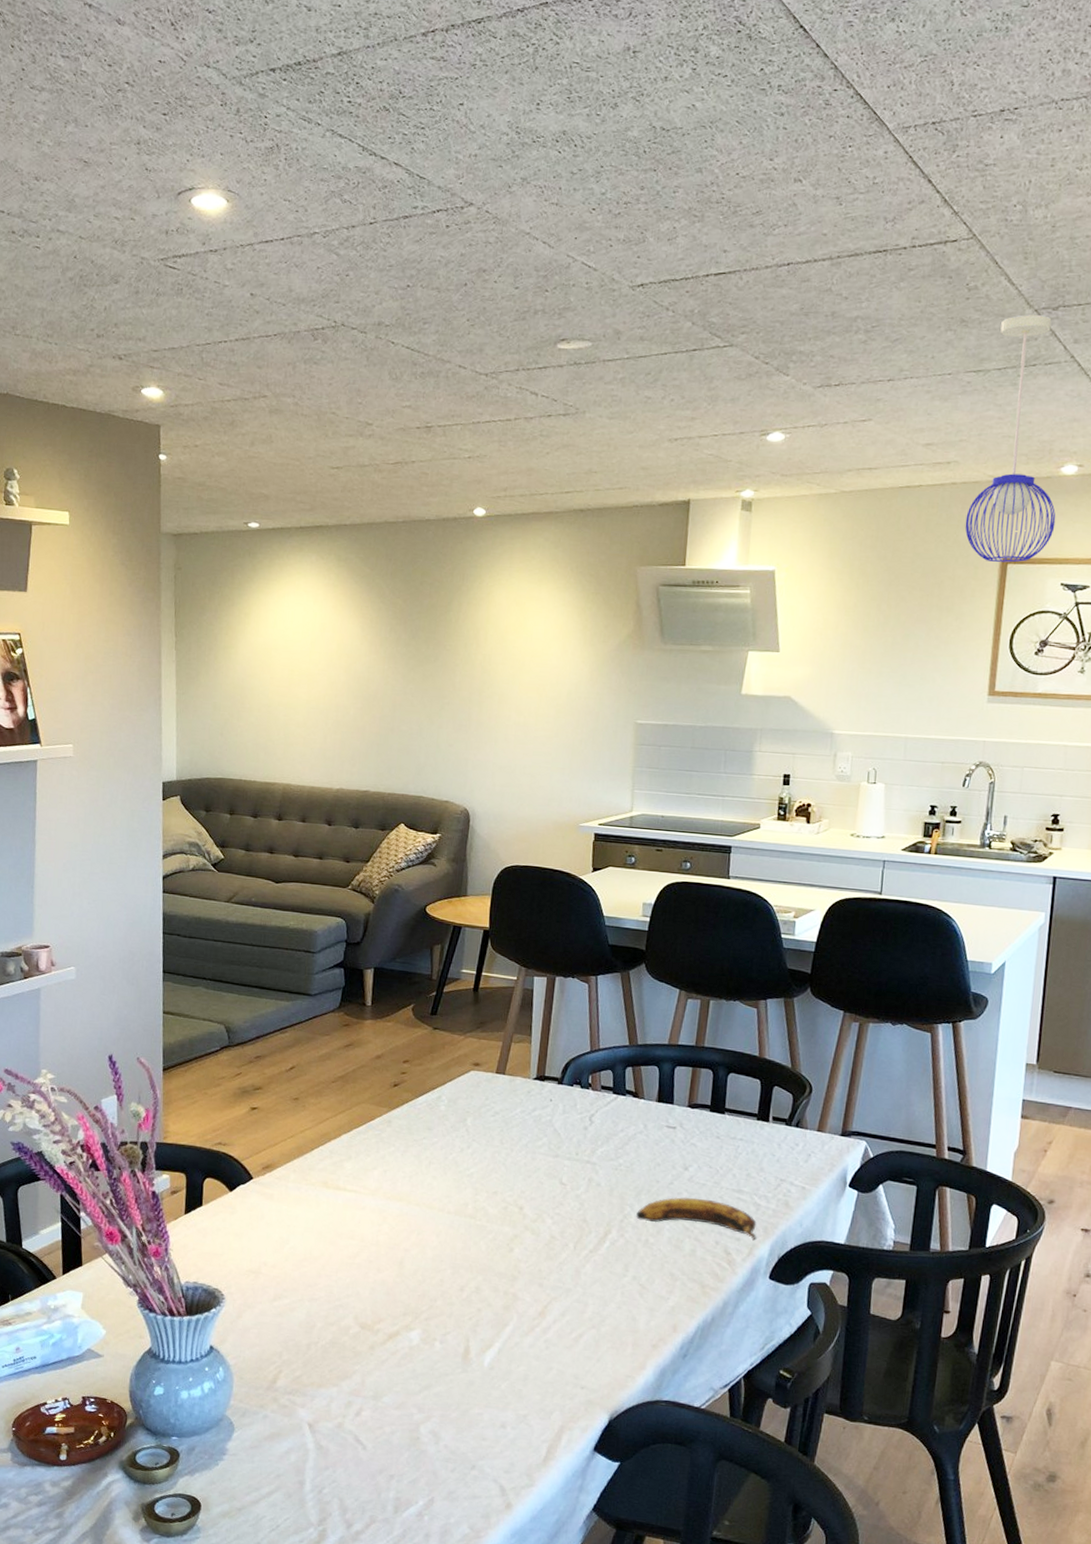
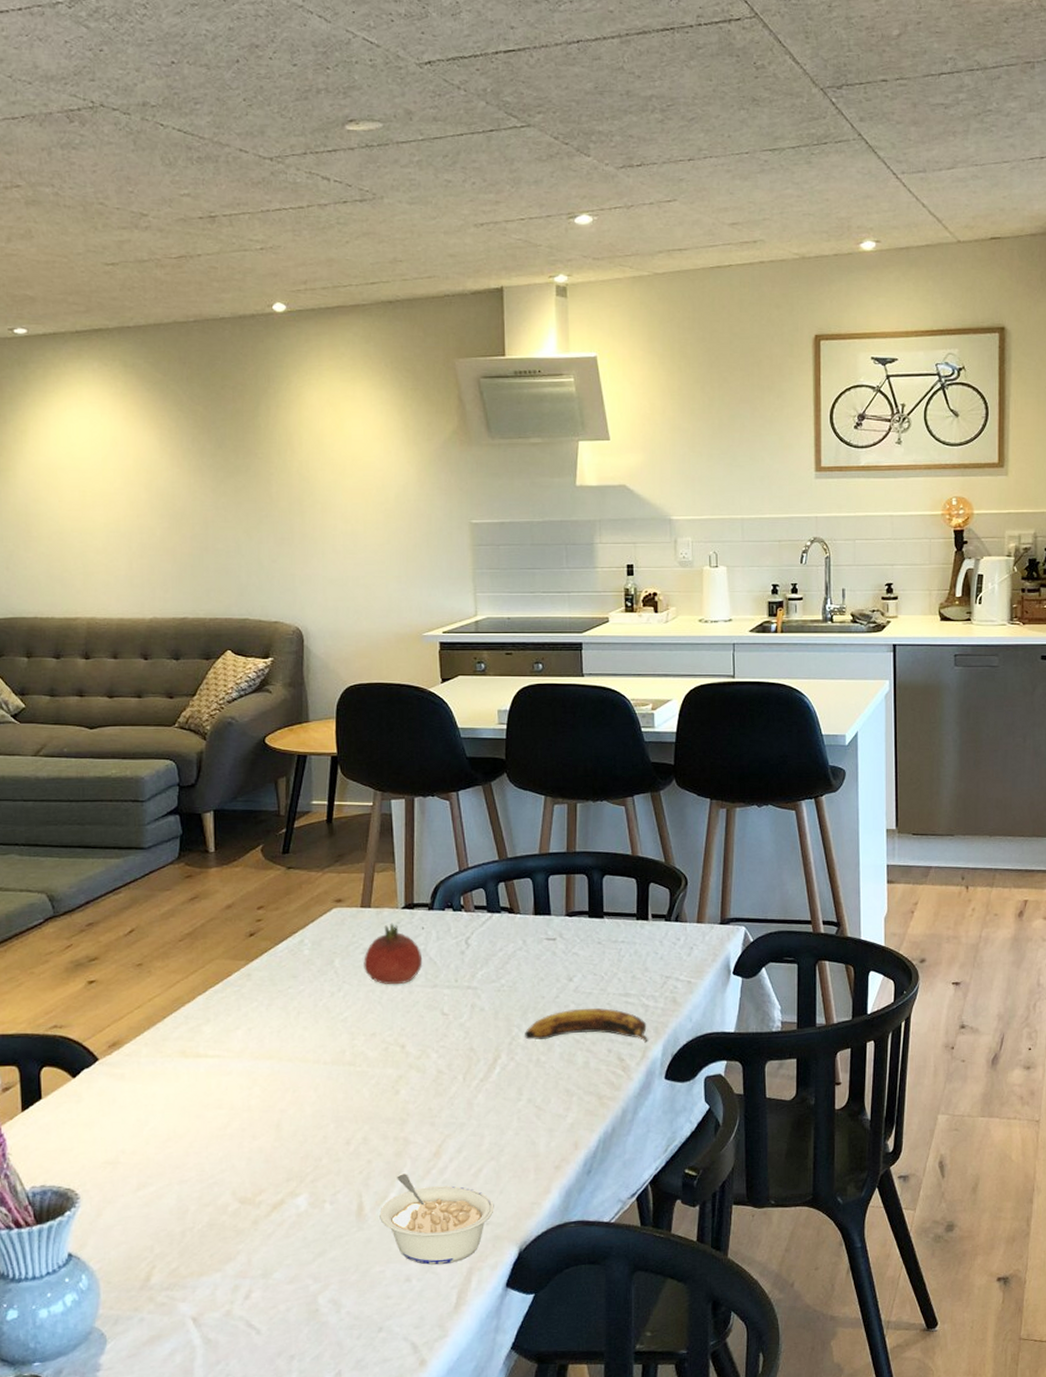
legume: none [483,1326,591,1419] -> present [380,1174,494,1265]
fruit: none [493,1091,548,1151] -> present [363,923,423,985]
pendant light: present [965,315,1056,563] -> none [777,93,861,339]

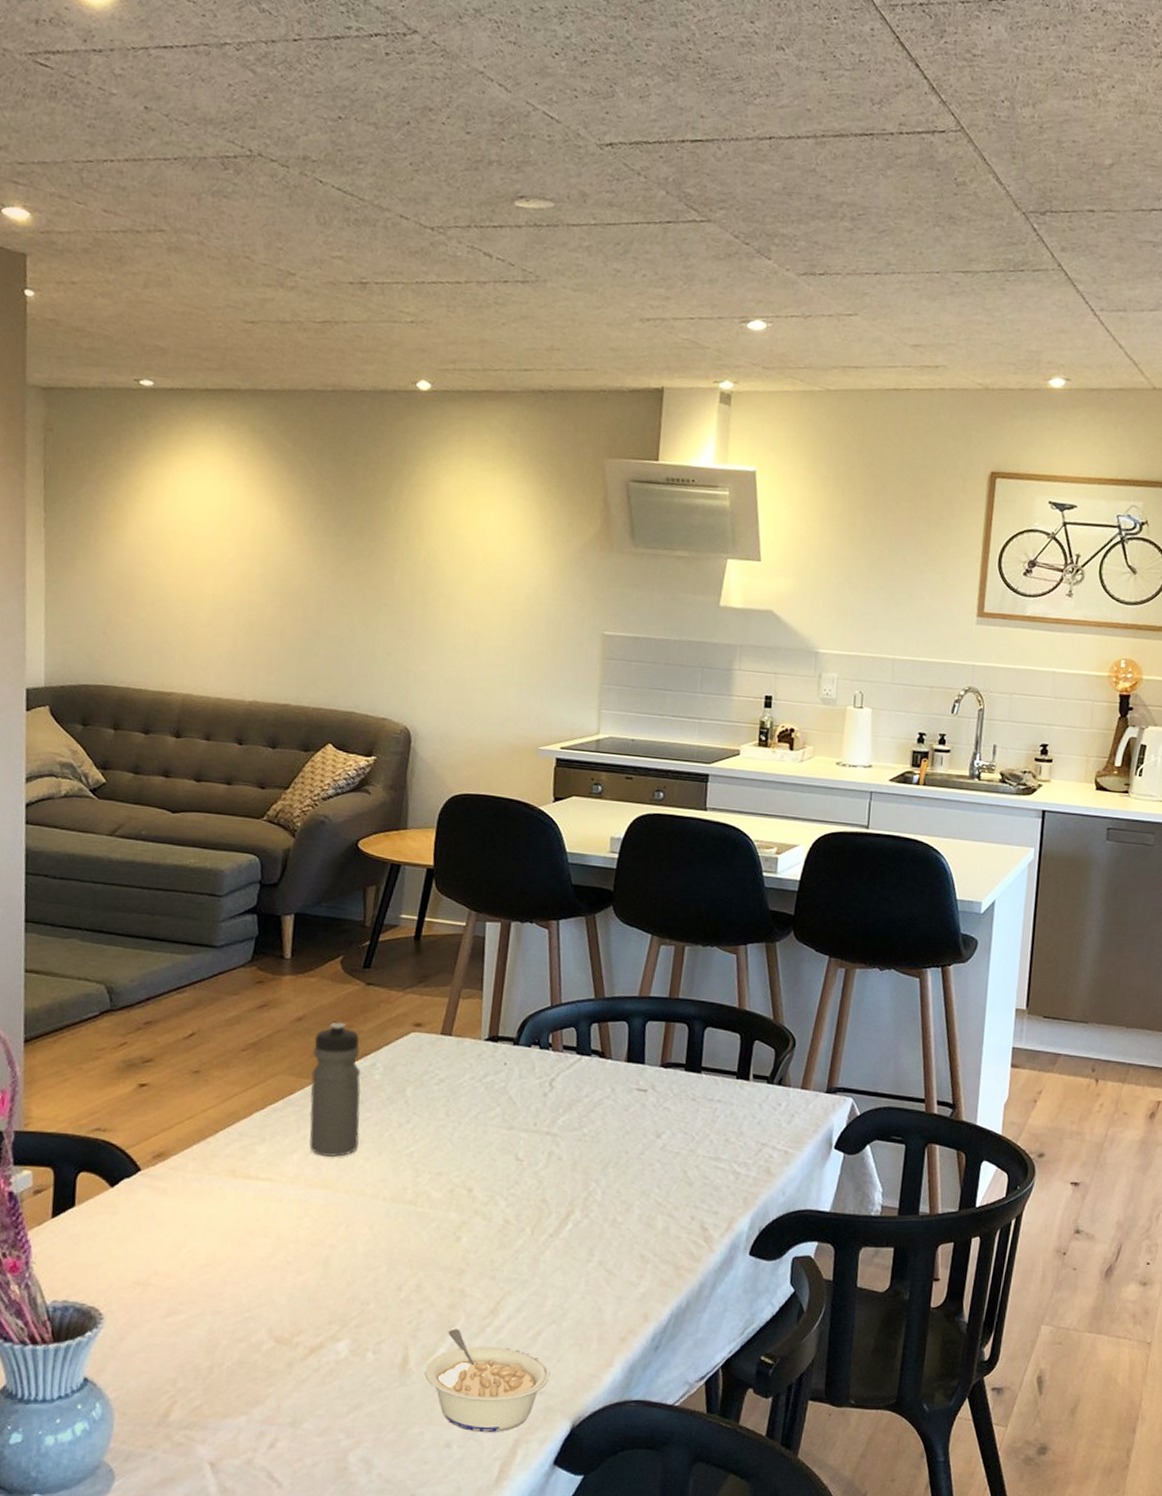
water bottle: none [245,905,296,1030] -> present [309,1021,361,1158]
fruit: present [363,923,423,985] -> none [437,1054,502,1123]
banana: present [525,1008,648,1043] -> none [603,1168,736,1213]

